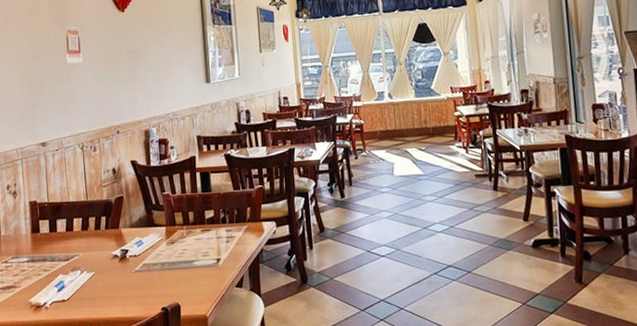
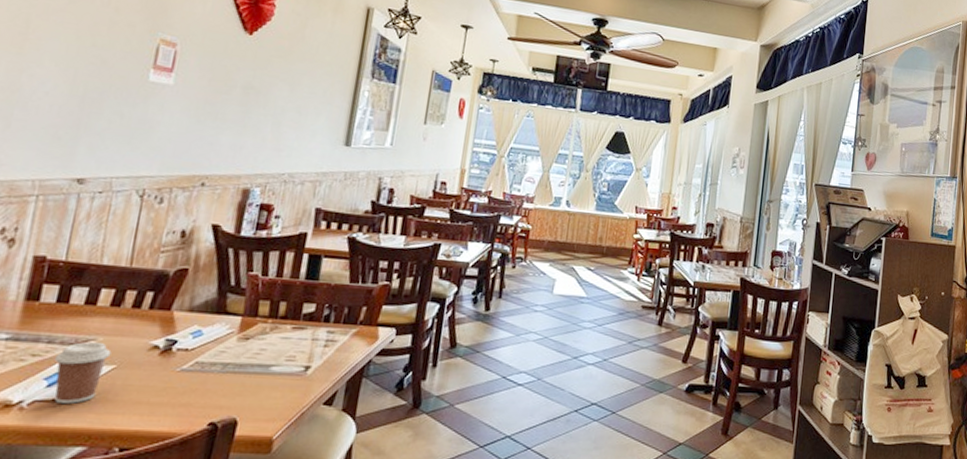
coffee cup: none [57,257,90,302] -> present [53,342,111,404]

